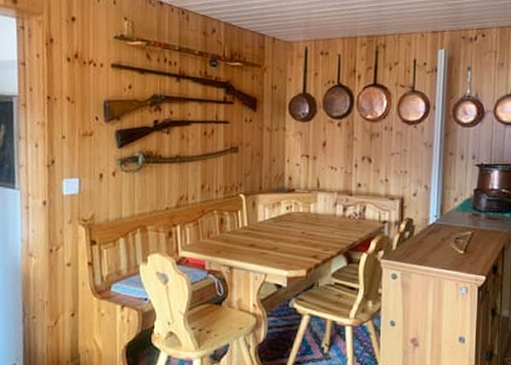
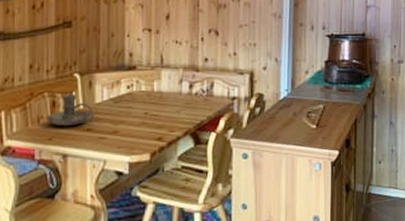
candle holder: none [215,213,257,242] -> present [46,94,94,127]

